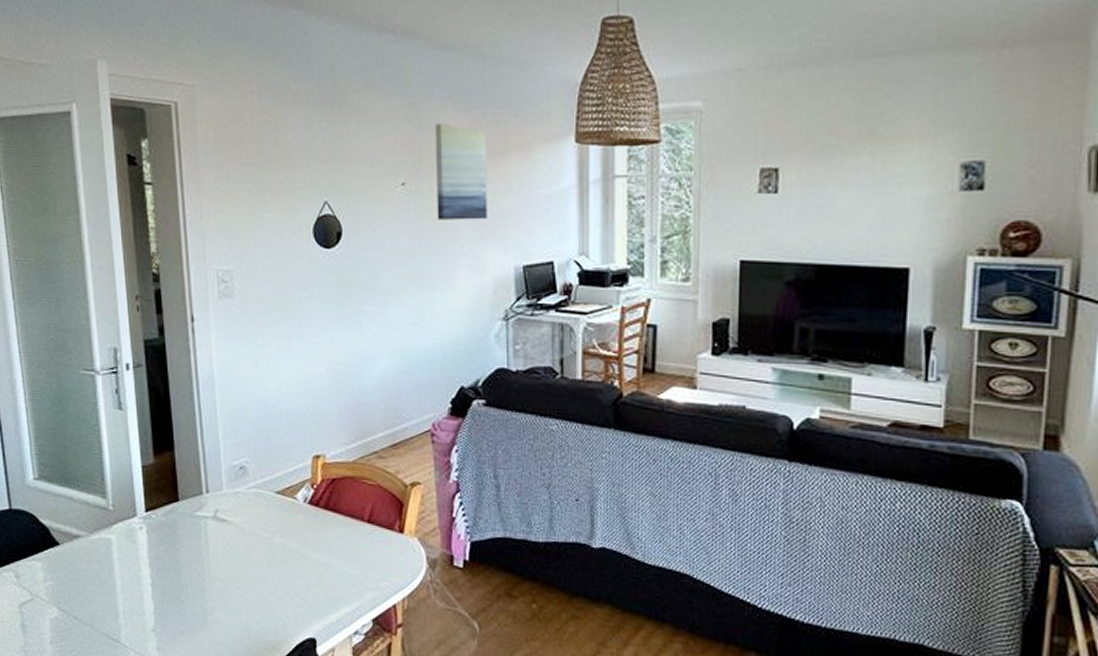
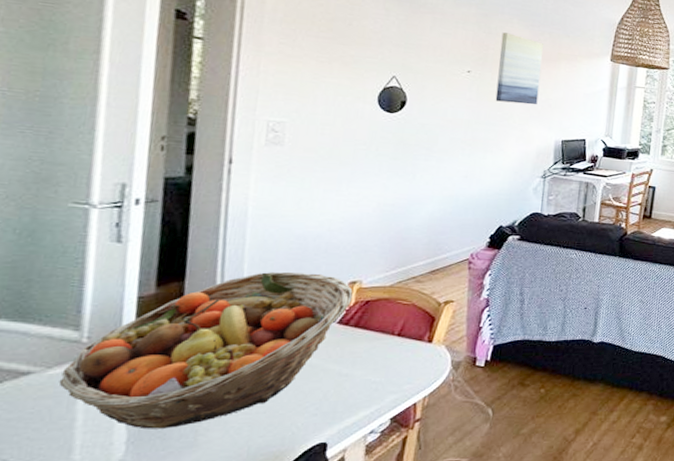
fruit basket: none [99,442,318,604] -> present [58,271,353,429]

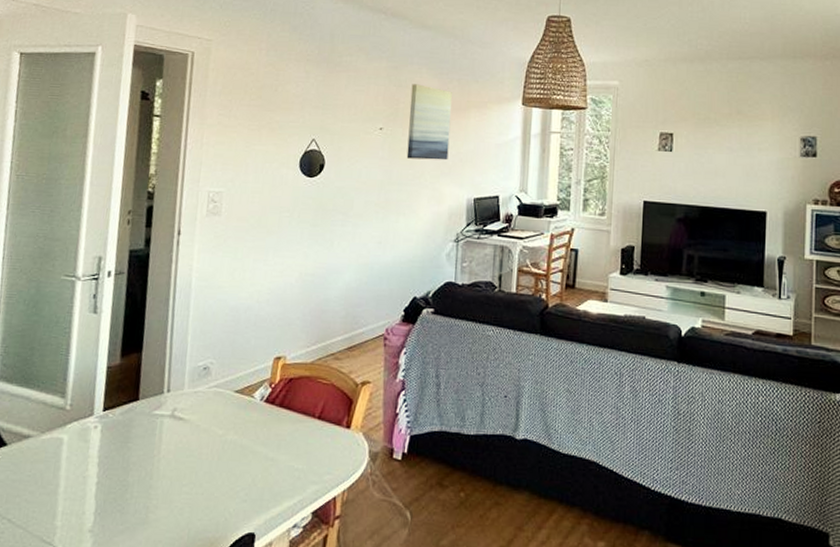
fruit basket: present [58,271,353,429] -> none [48,344,278,502]

